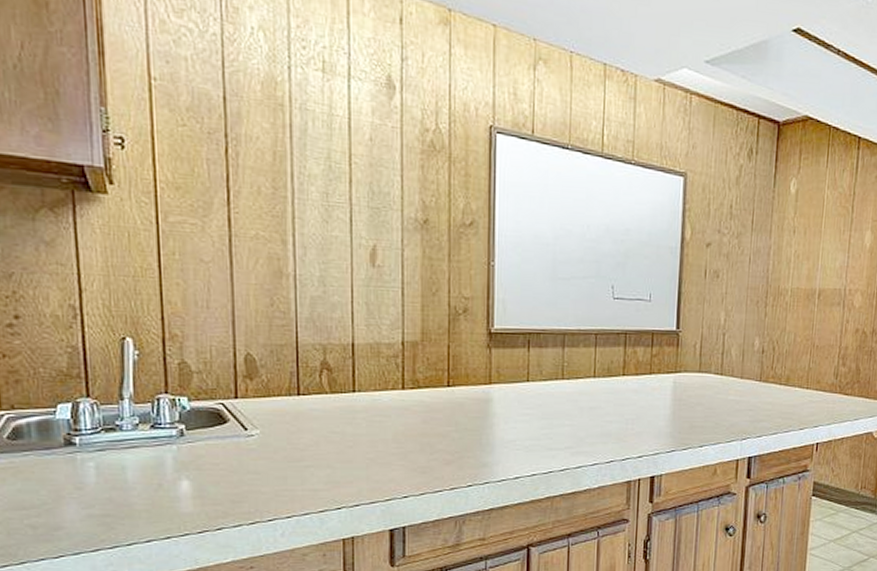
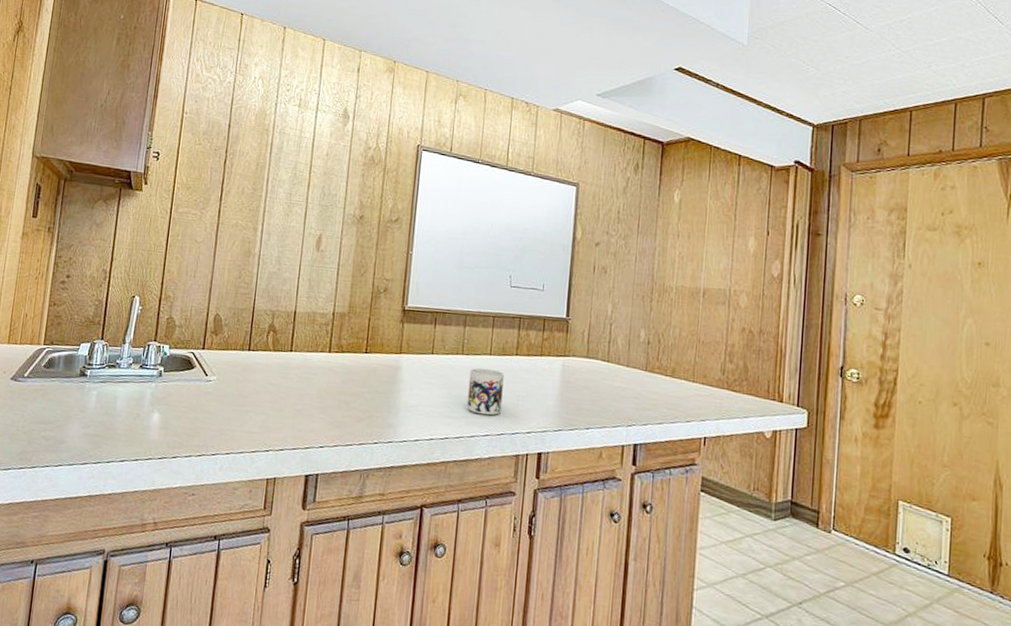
mug: none [571,392,611,443] -> present [466,368,504,416]

